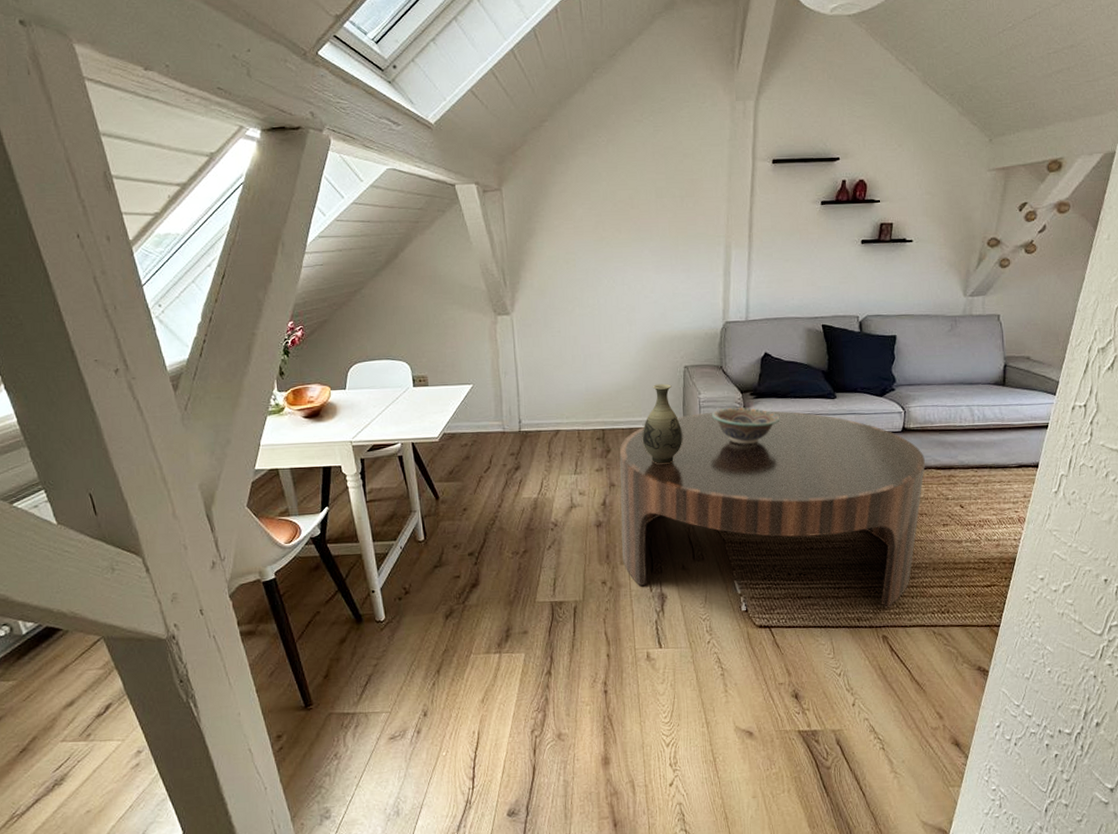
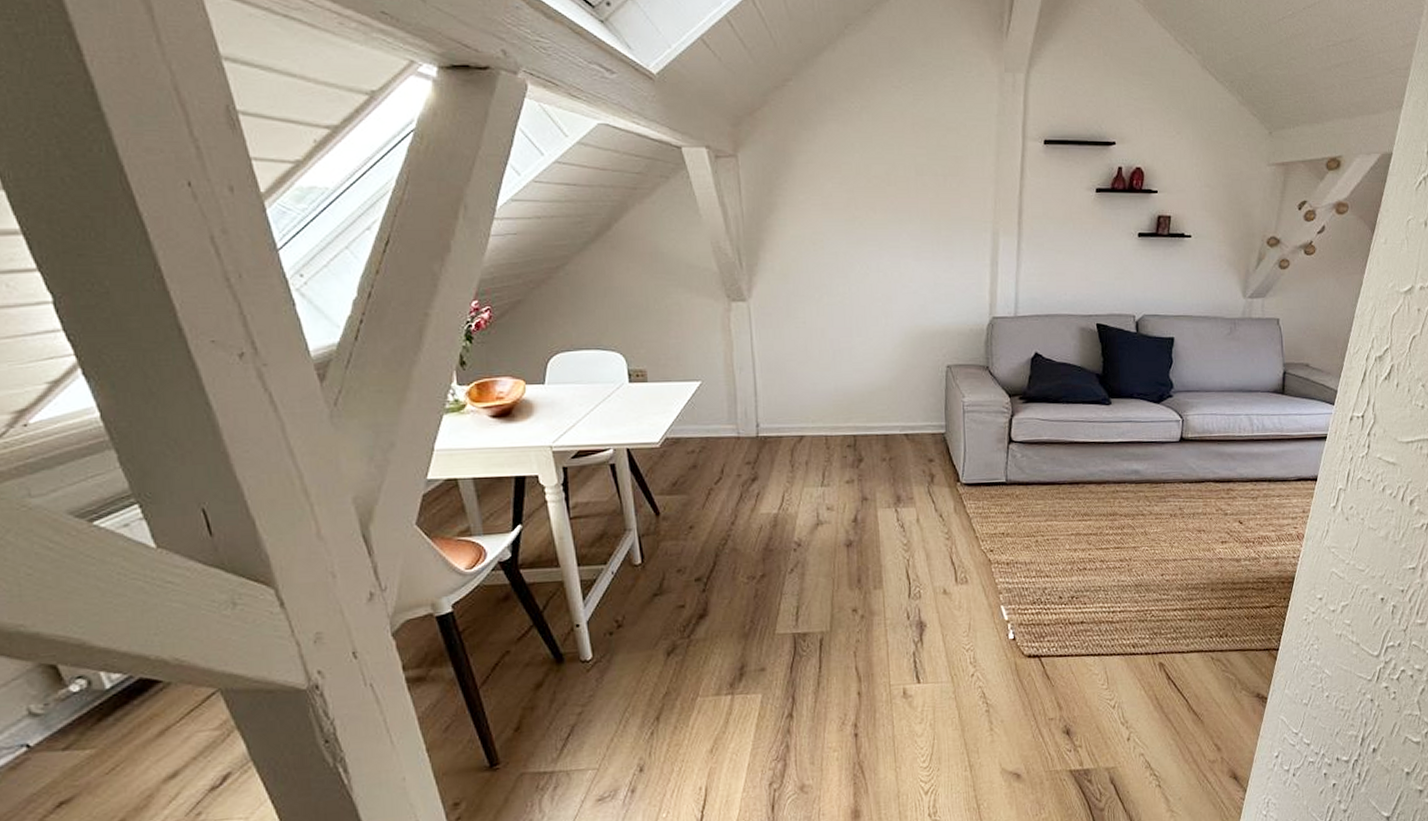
coffee table: present [619,410,925,607] -> none [873,417,1204,632]
vase: present [642,383,683,464] -> none [898,384,945,476]
decorative bowl: present [711,407,780,444] -> none [976,412,1052,454]

